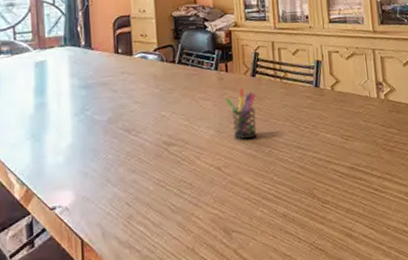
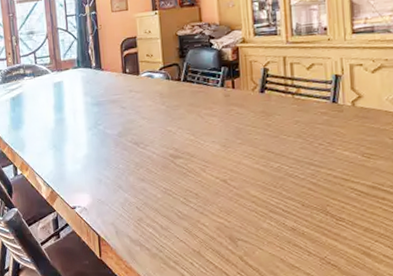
pen holder: present [225,88,257,140] -> none [231,104,265,155]

